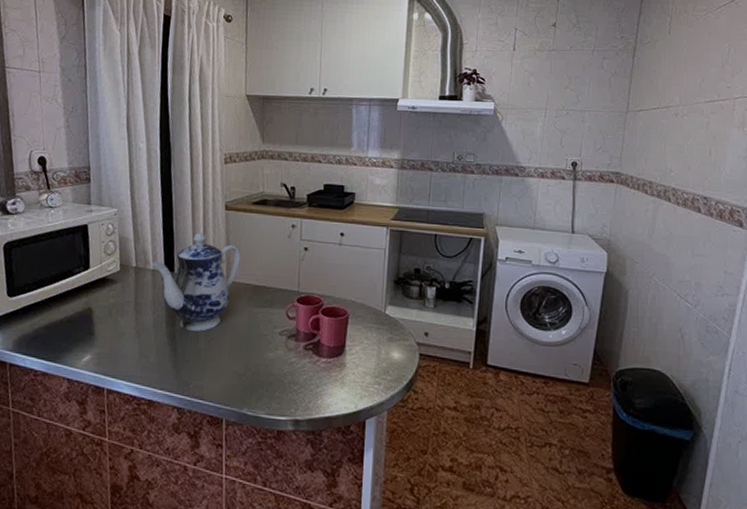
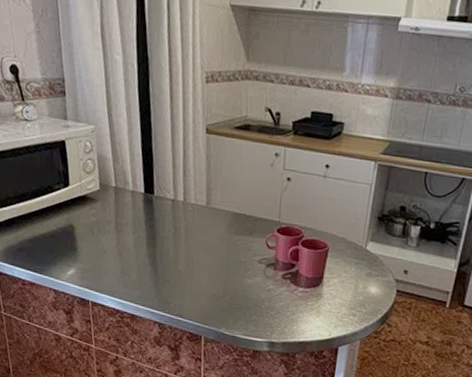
teapot: present [151,233,241,332] -> none [131,156,221,255]

